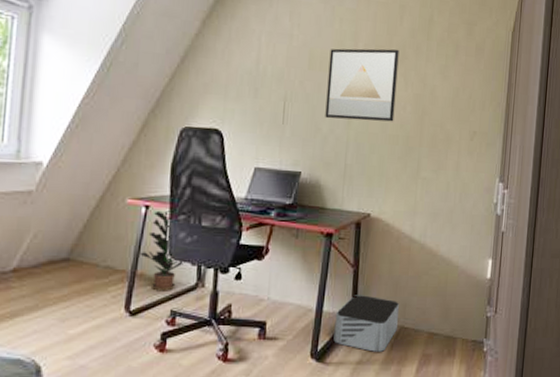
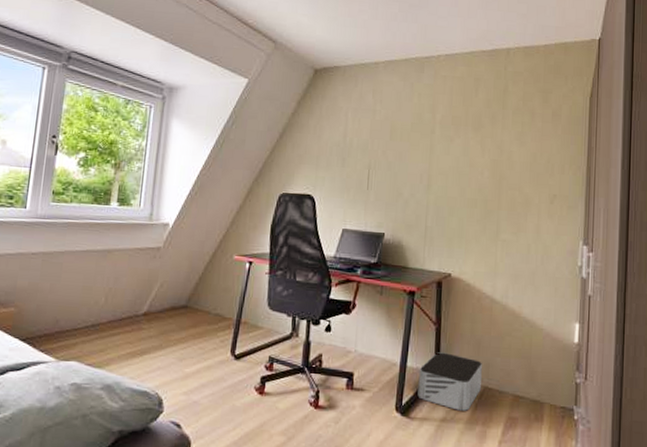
potted plant: present [140,210,185,291] -> none [244,266,282,339]
wall art: present [325,48,399,122] -> none [406,118,475,187]

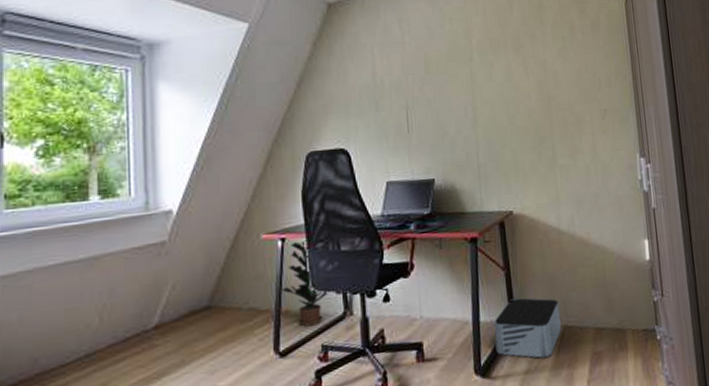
potted plant: none [244,266,282,339] -> present [282,240,330,327]

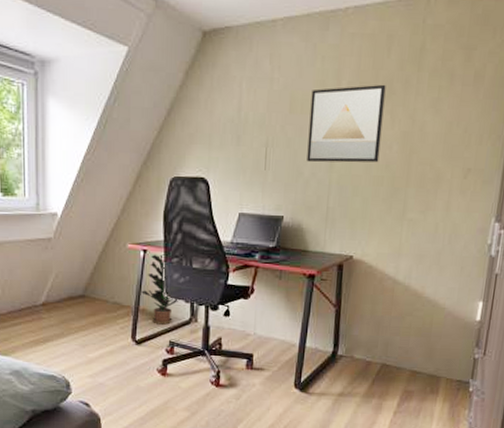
wall art: none [444,39,521,120] -> present [307,84,386,163]
storage bin: present [493,297,561,358] -> none [316,333,382,386]

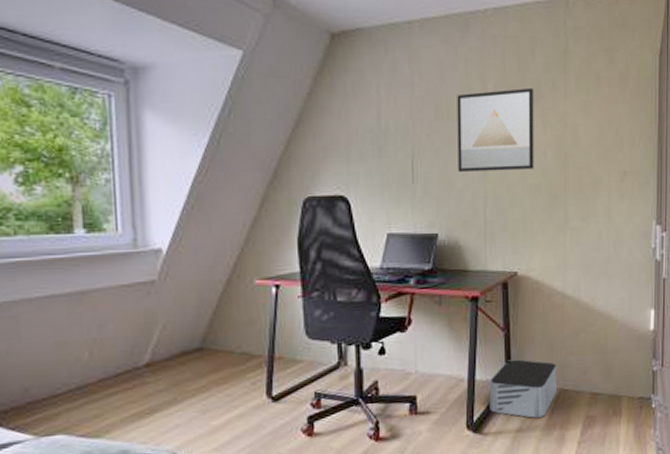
potted plant: present [141,254,180,325] -> none [276,288,324,374]
storage bin: none [316,333,382,386] -> present [489,359,558,418]

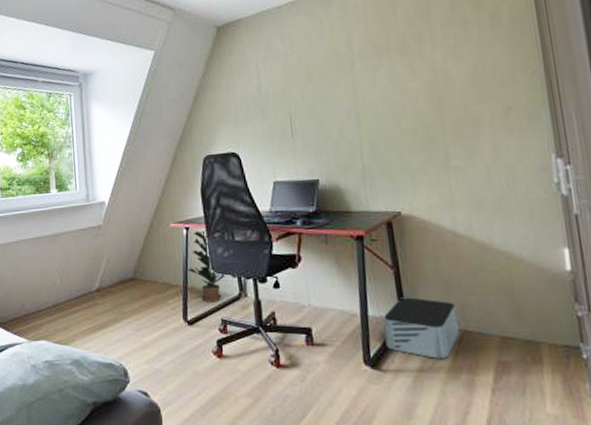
potted plant: none [276,288,324,374] -> present [188,230,227,302]
wall art: present [457,87,534,173] -> none [325,42,408,125]

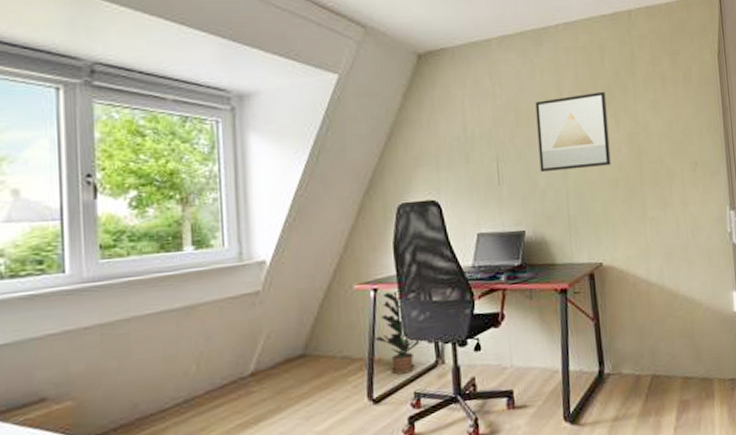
wall art: none [325,42,408,125] -> present [535,91,611,173]
storage bin: present [382,297,459,359] -> none [583,347,649,406]

